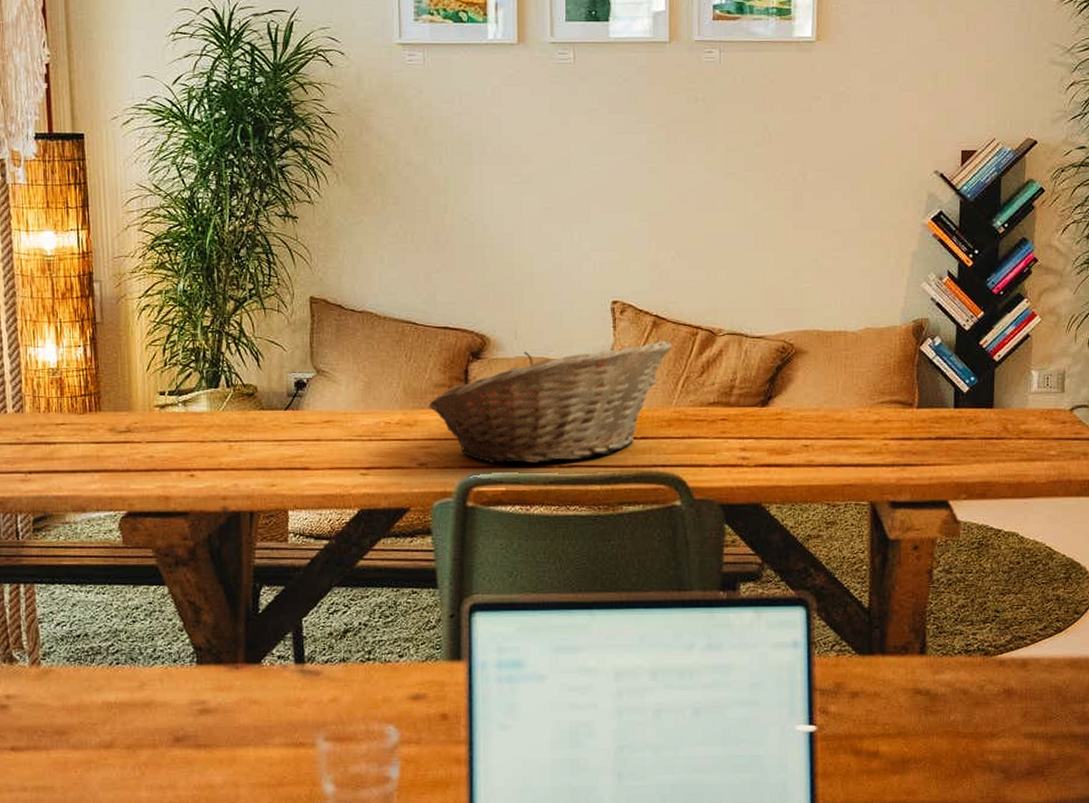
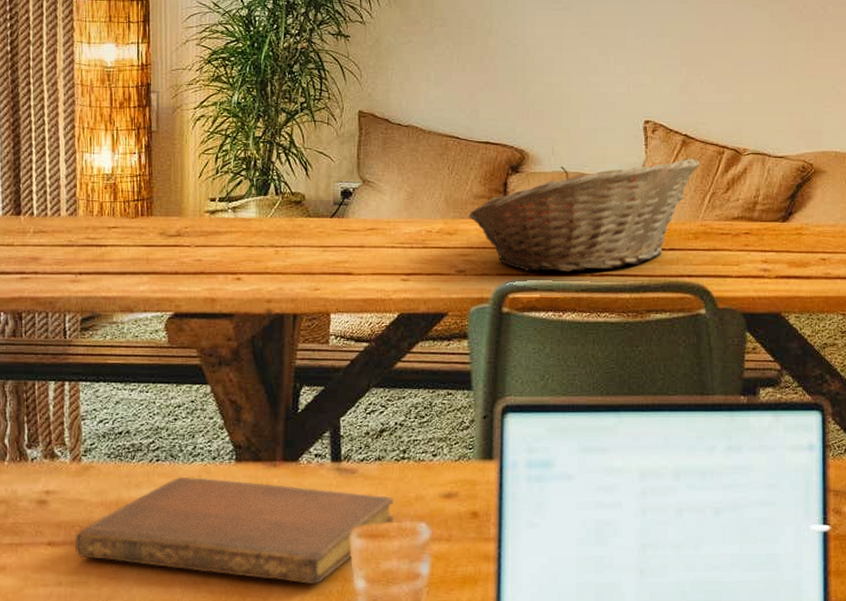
notebook: none [38,680,360,788] -> present [75,476,393,584]

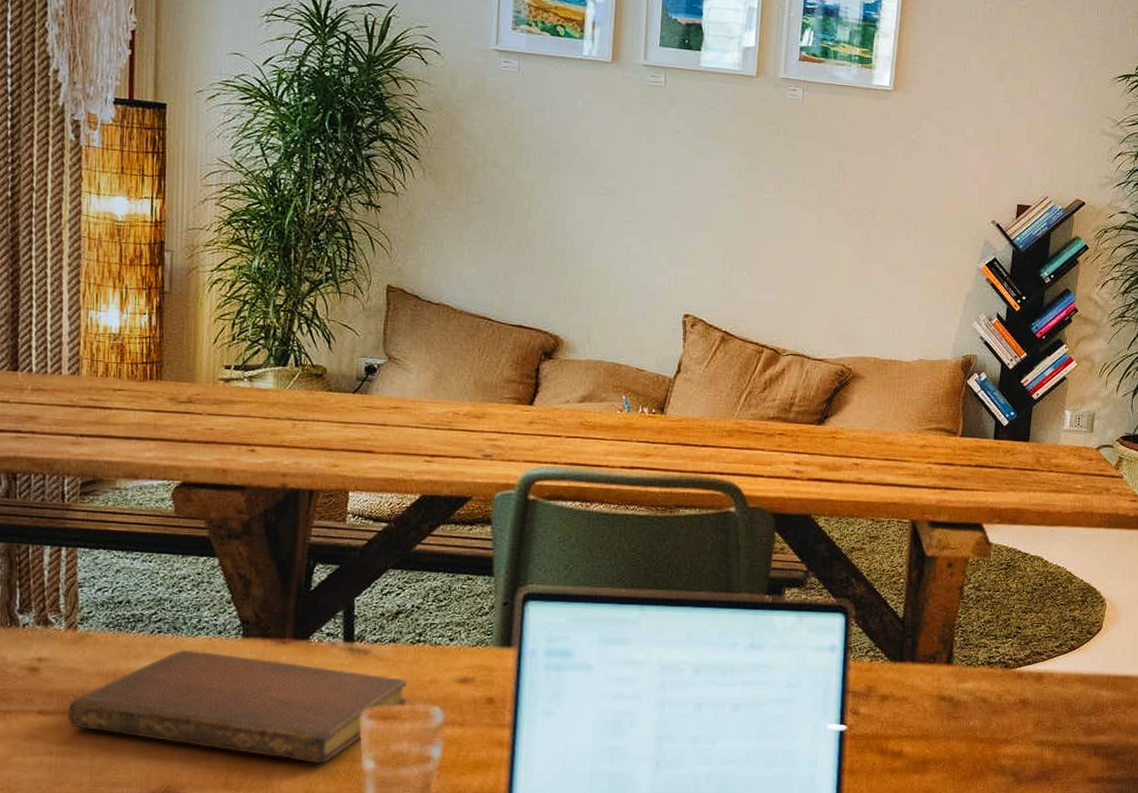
fruit basket: present [468,157,700,272] -> none [497,354,738,463]

